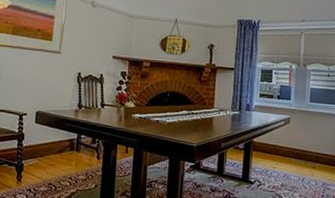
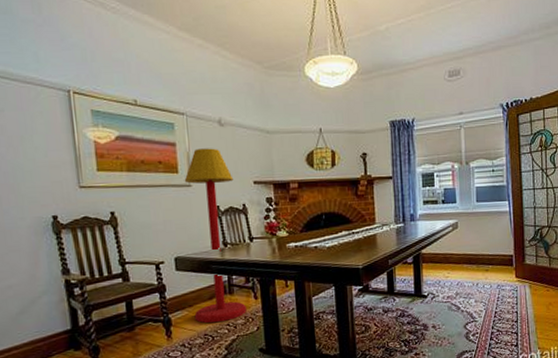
floor lamp: none [43,23,97,175] -> present [184,148,247,324]

